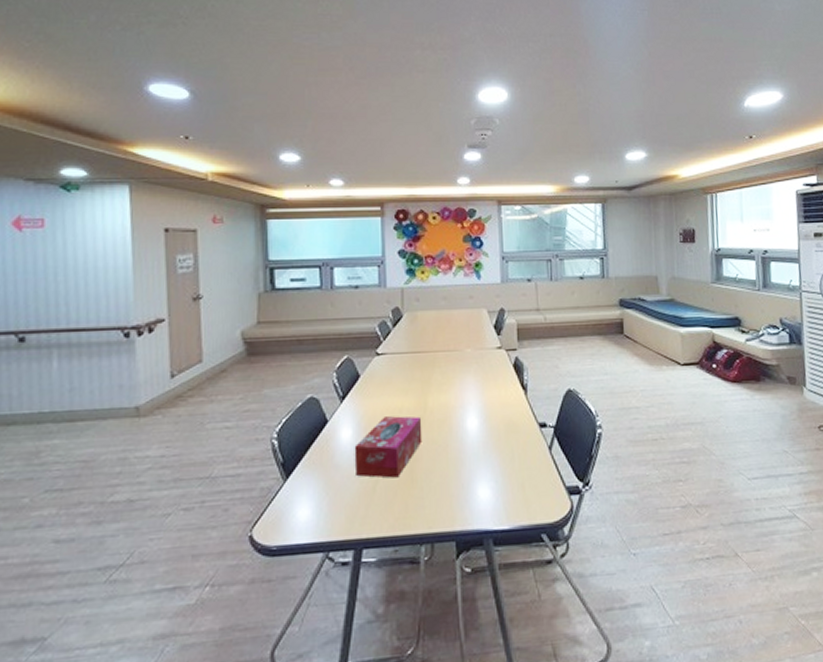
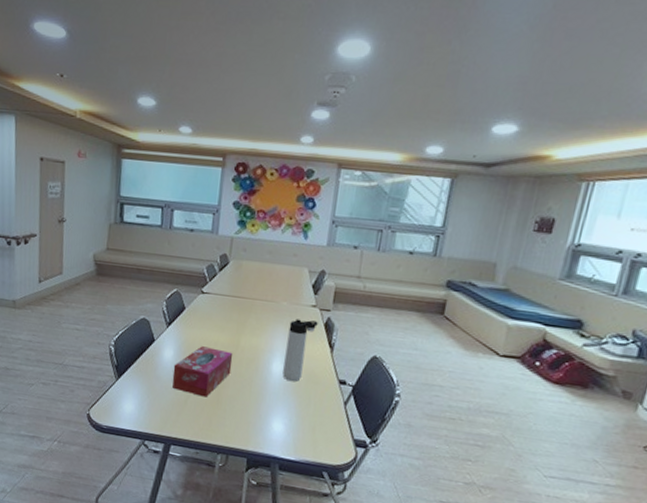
thermos bottle: none [477,364,507,437] -> present [282,319,318,382]

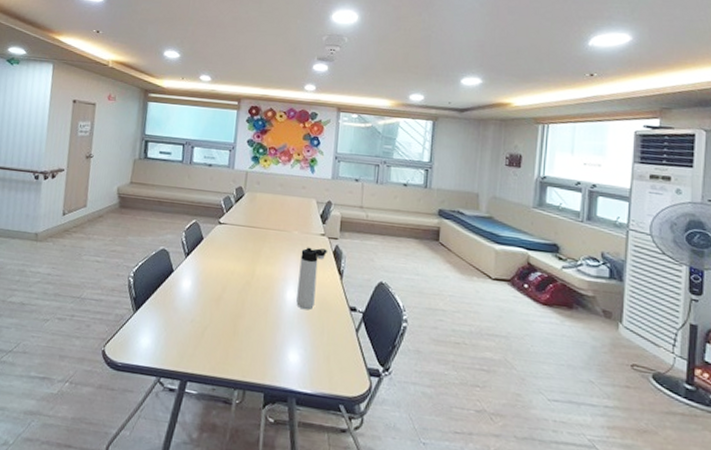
tissue box: present [172,346,233,398] -> none [189,276,249,329]

